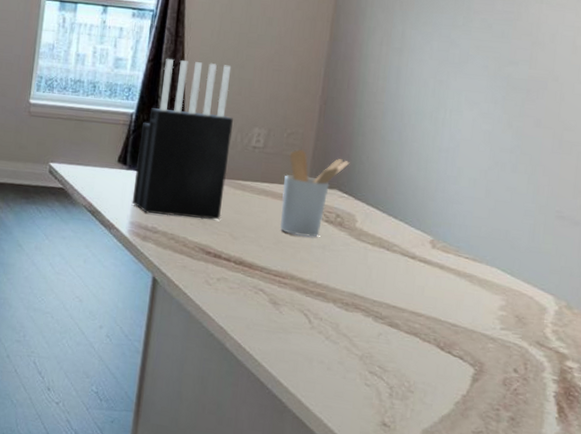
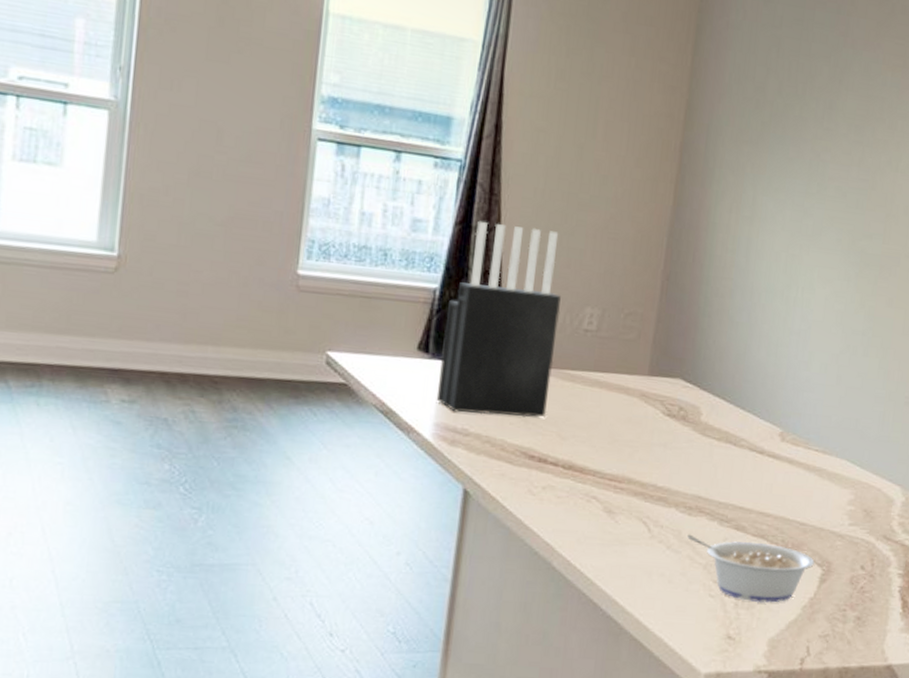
utensil holder: present [279,149,350,238] -> none [615,332,695,435]
legume: none [344,327,467,397] -> present [687,534,815,604]

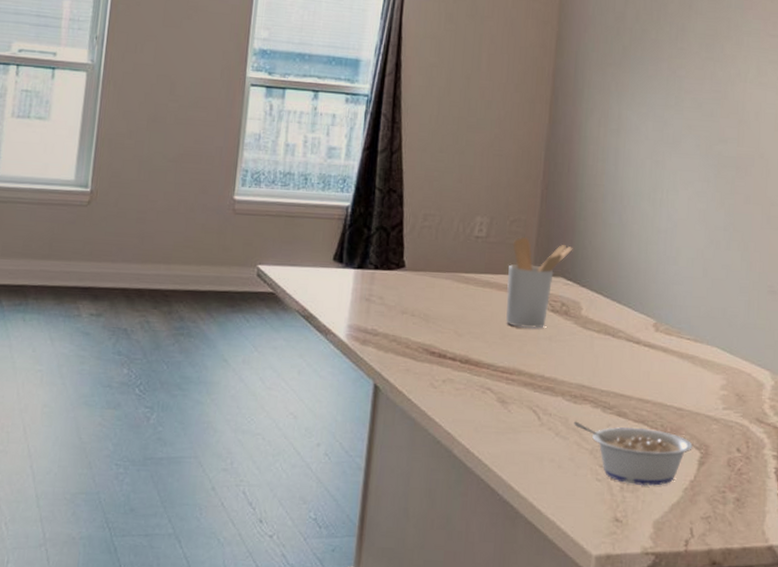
knife block: present [436,220,561,418] -> none [349,145,454,317]
utensil holder: none [615,332,695,435] -> present [505,236,573,329]

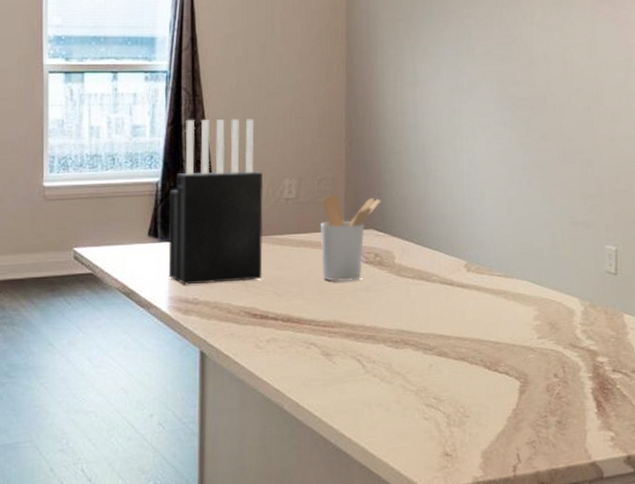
knife block: none [349,145,454,317] -> present [168,118,264,285]
legume: present [574,421,693,487] -> none [397,365,512,420]

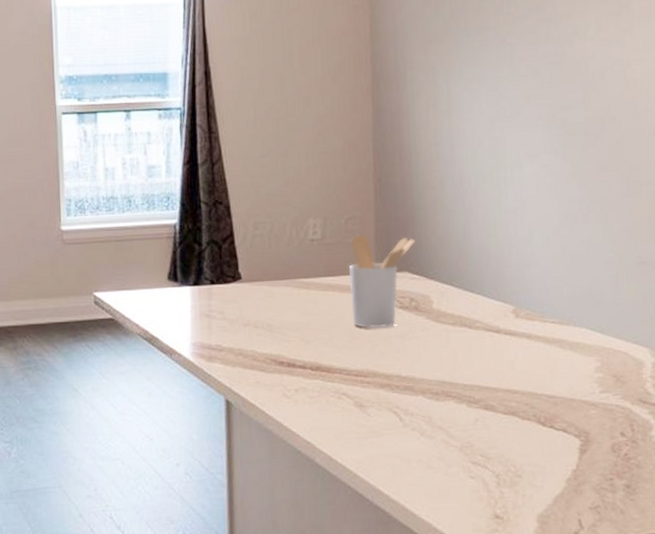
knife block: present [168,118,264,285] -> none [188,155,289,331]

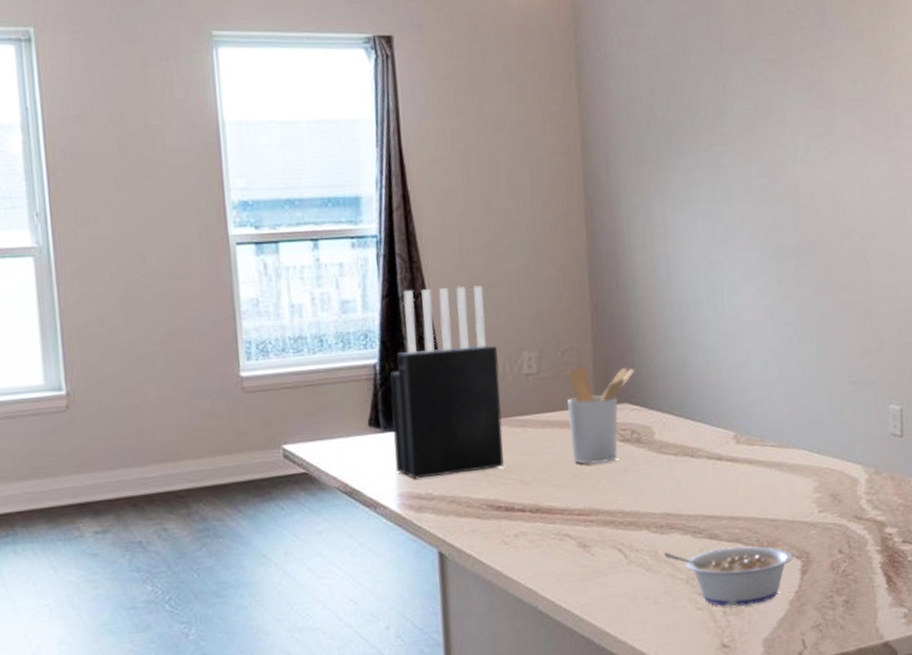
knife block: none [188,155,289,331] -> present [390,285,505,479]
legume: none [439,419,571,480] -> present [664,545,793,607]

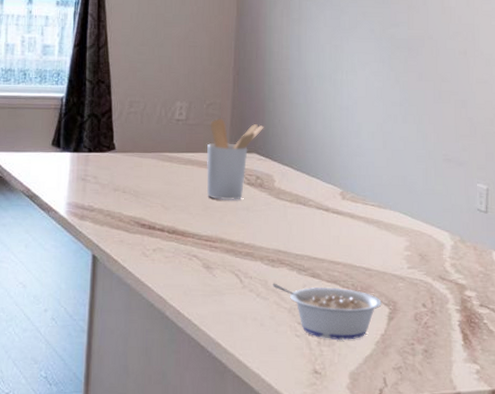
knife block: present [390,285,505,479] -> none [68,42,157,193]

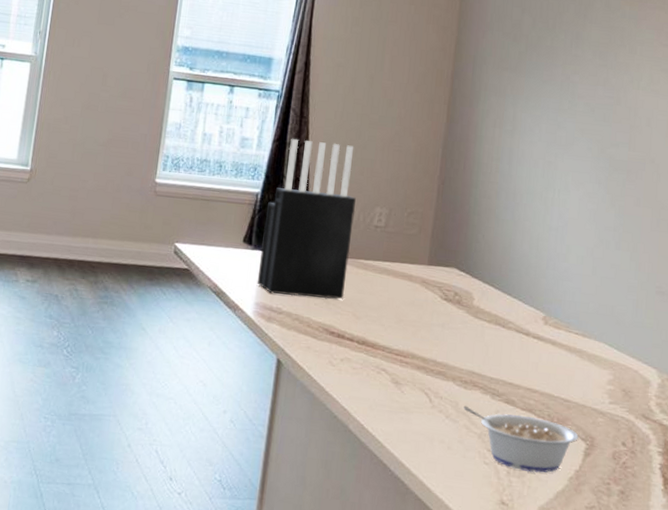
knife block: none [68,42,157,193] -> present [257,138,356,300]
utensil holder: present [206,118,264,201] -> none [400,228,467,316]

